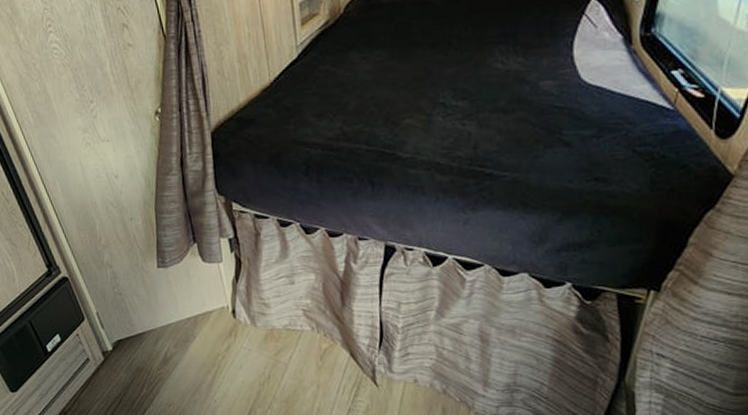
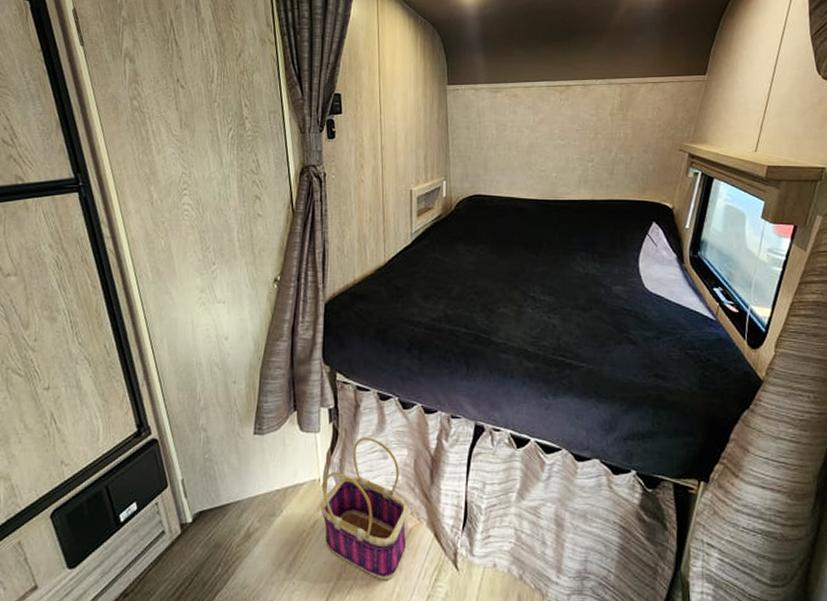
basket: none [231,264,323,396] -> present [321,437,407,579]

